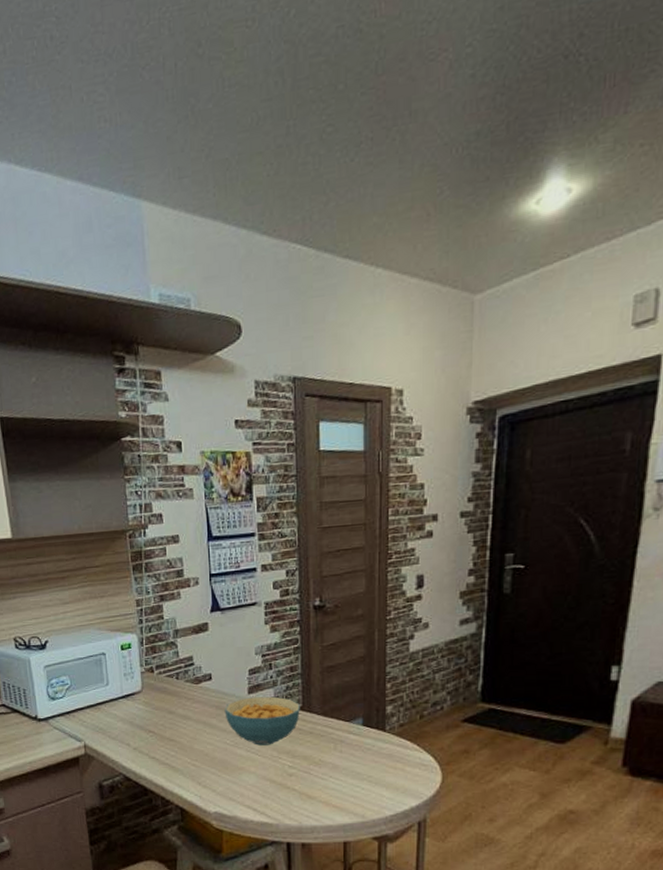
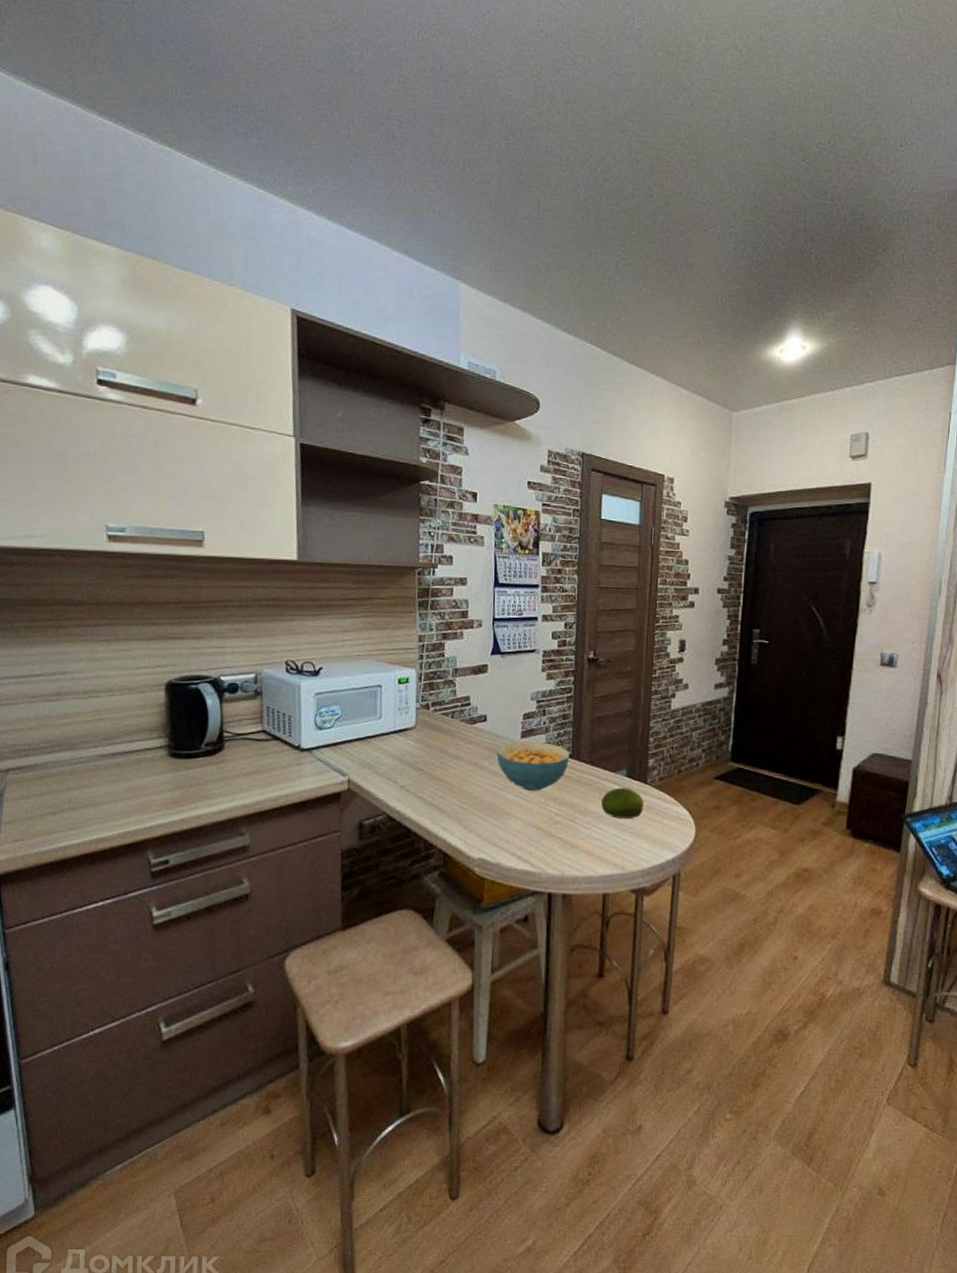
fruit: none [337,736,383,768] -> present [601,787,644,819]

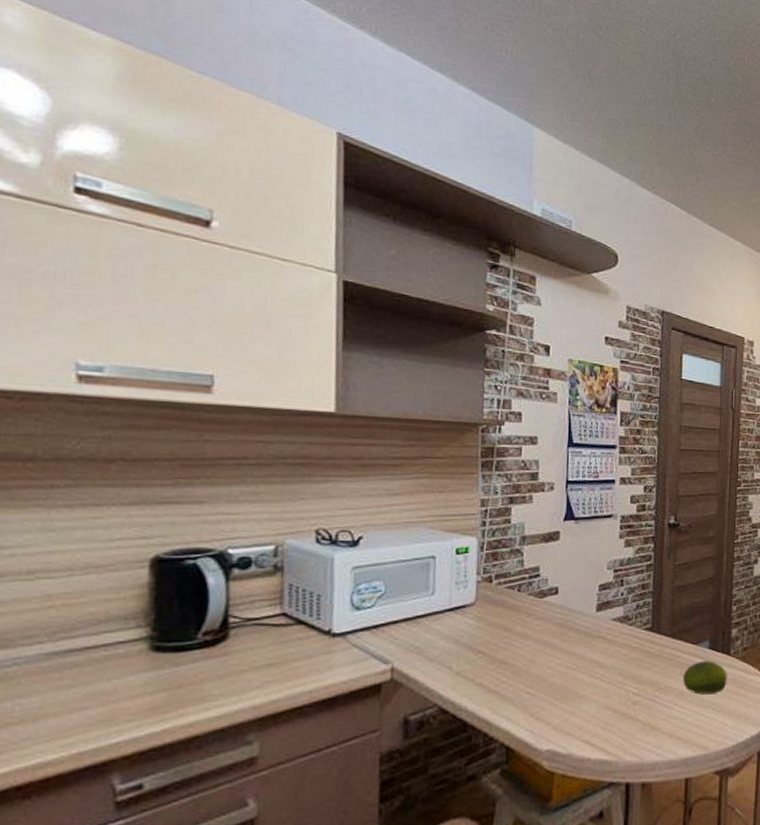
cereal bowl: present [496,741,570,791] -> none [569,615,649,670]

